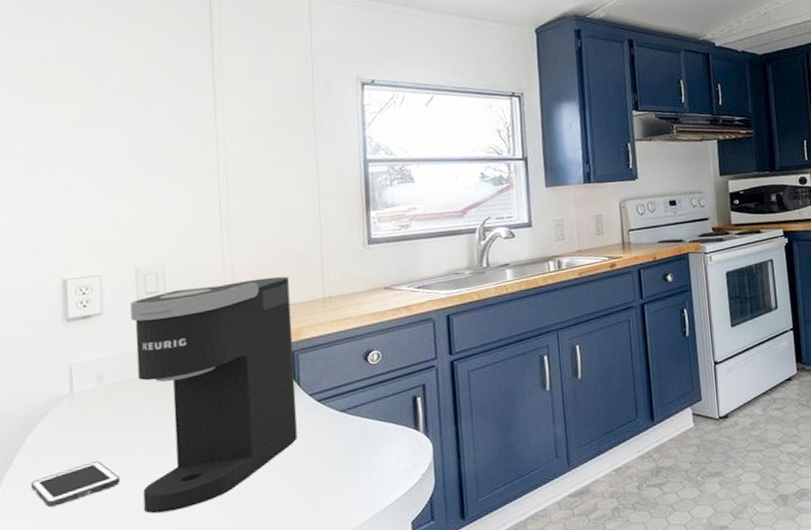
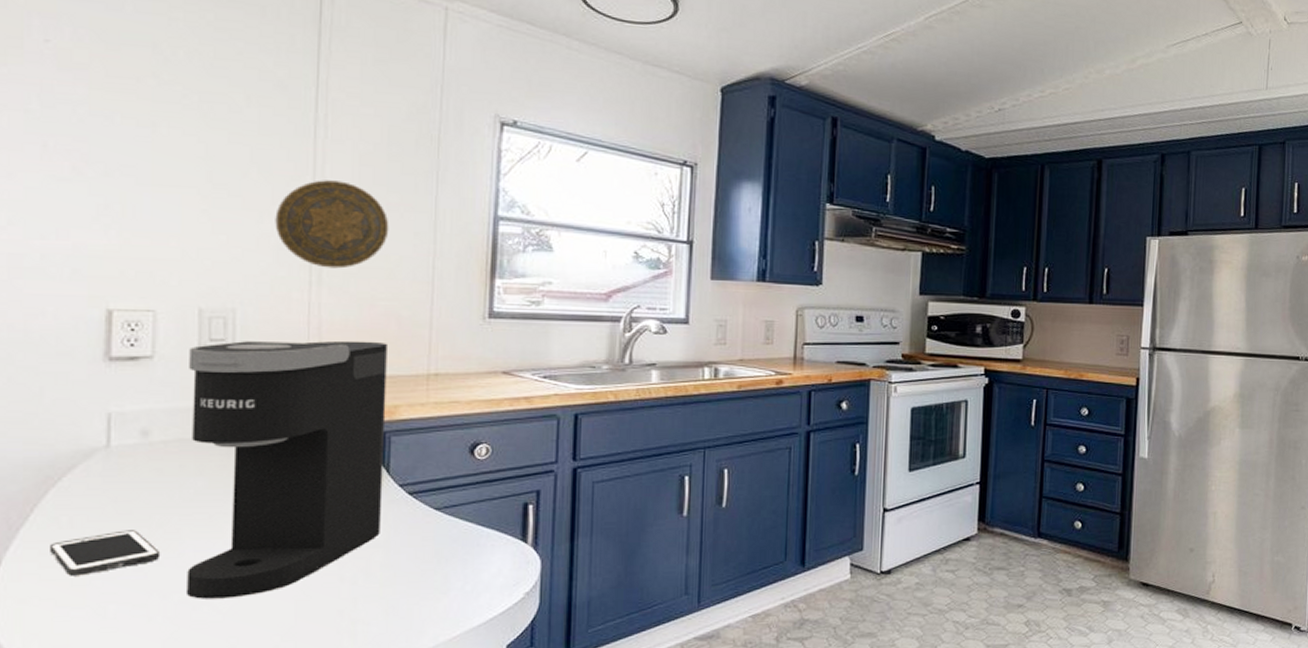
decorative plate: none [189,148,281,222] -> present [275,180,389,269]

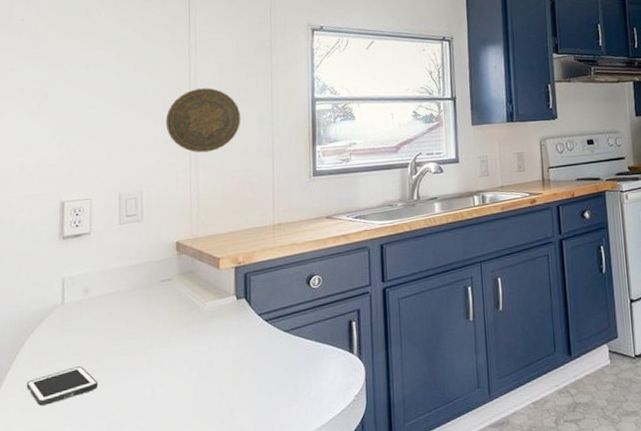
coffee maker: present [187,340,387,599] -> none [113,204,247,418]

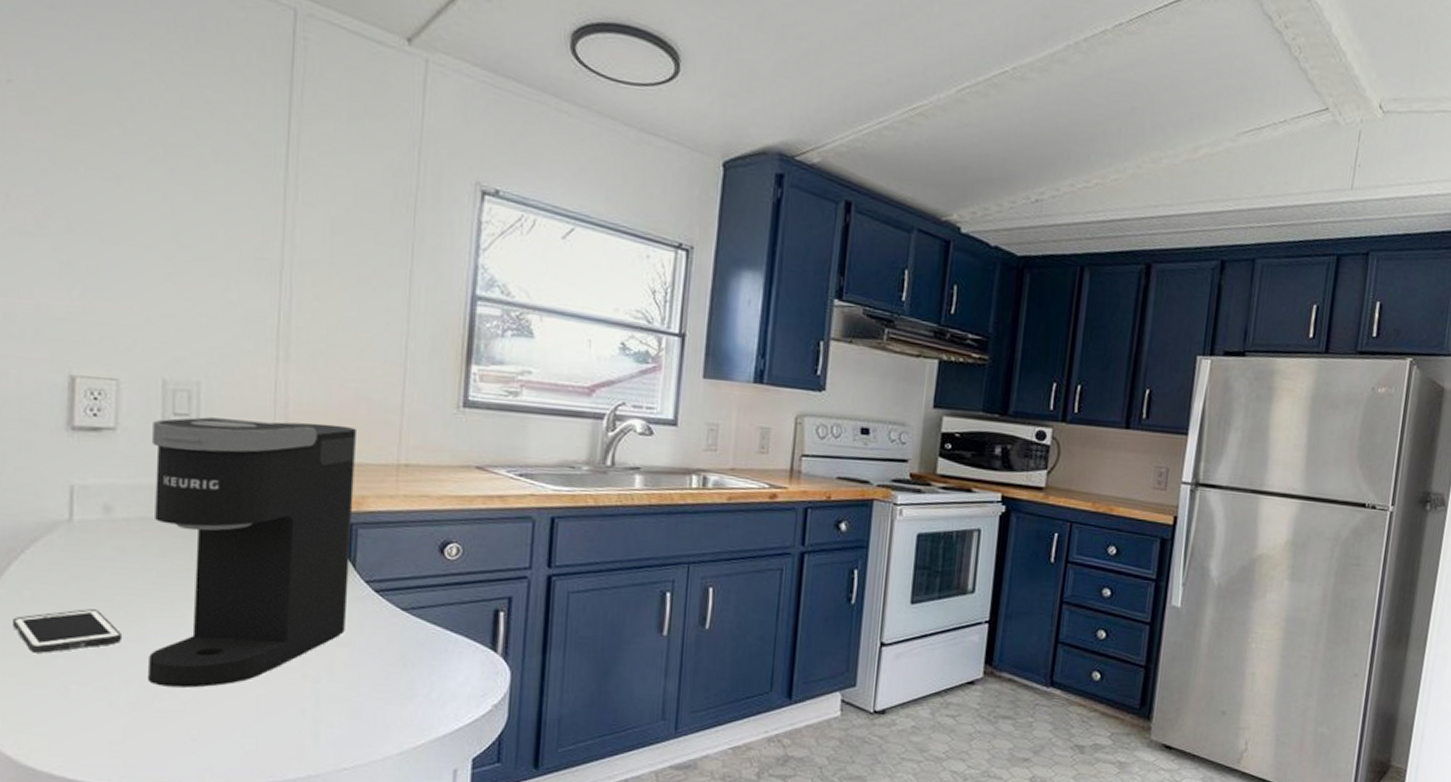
coffee maker: none [113,204,247,418] -> present [148,417,356,688]
decorative plate: present [165,88,241,153] -> none [241,246,361,345]

